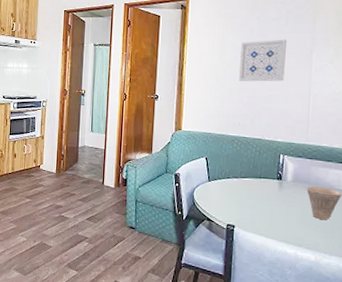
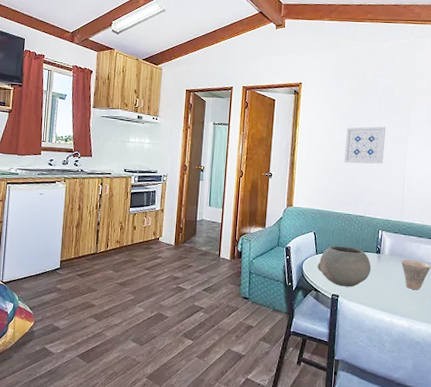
bowl: none [210,172,272,217] -> present [317,245,372,287]

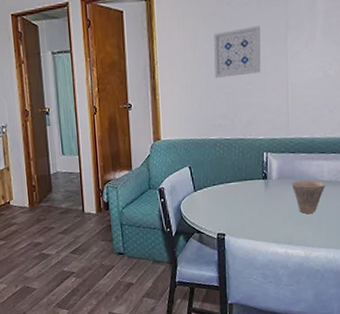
bowl: present [317,245,372,287] -> none [197,176,259,223]

